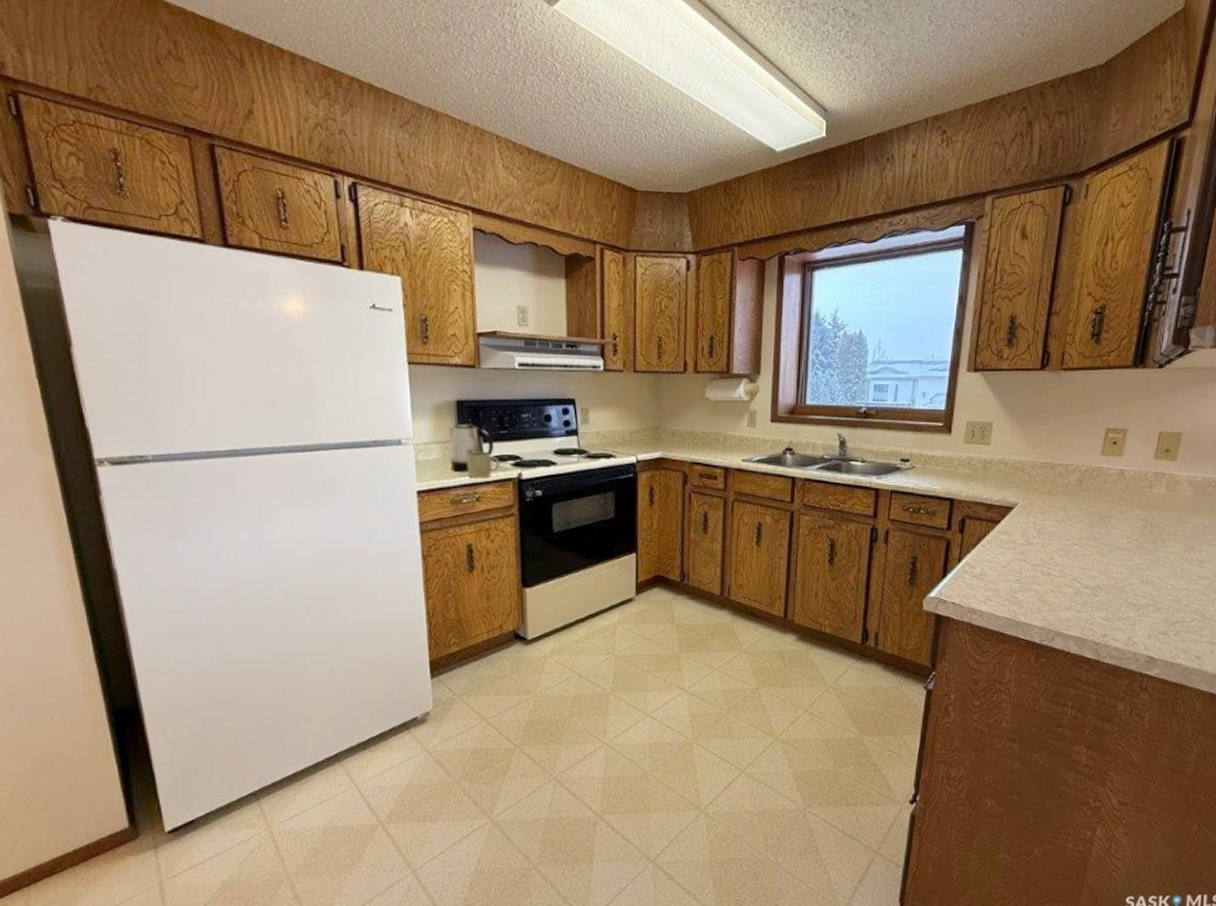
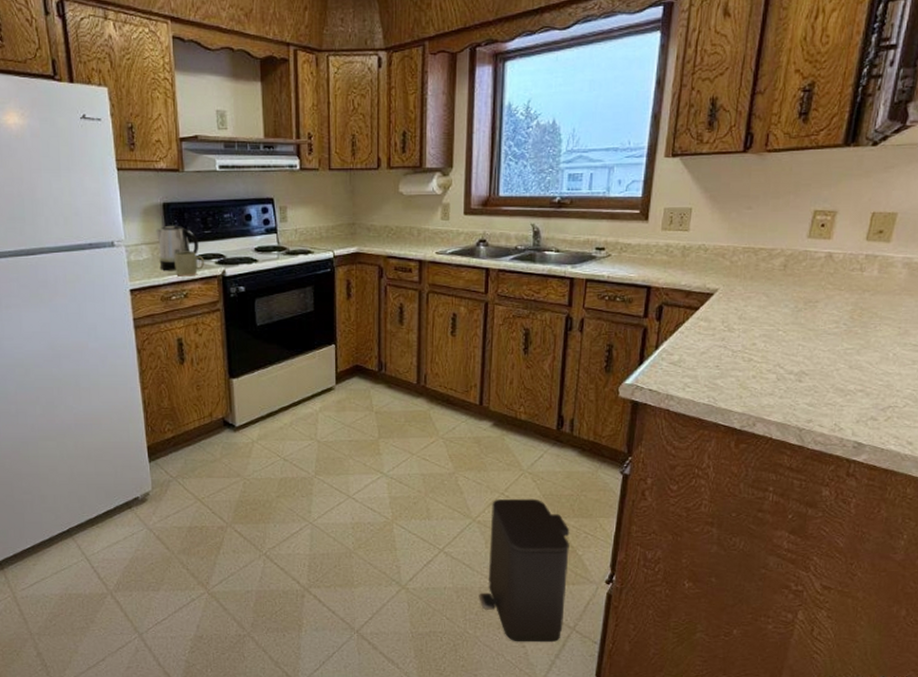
pedal bin: none [781,715,874,868] -> present [479,498,570,643]

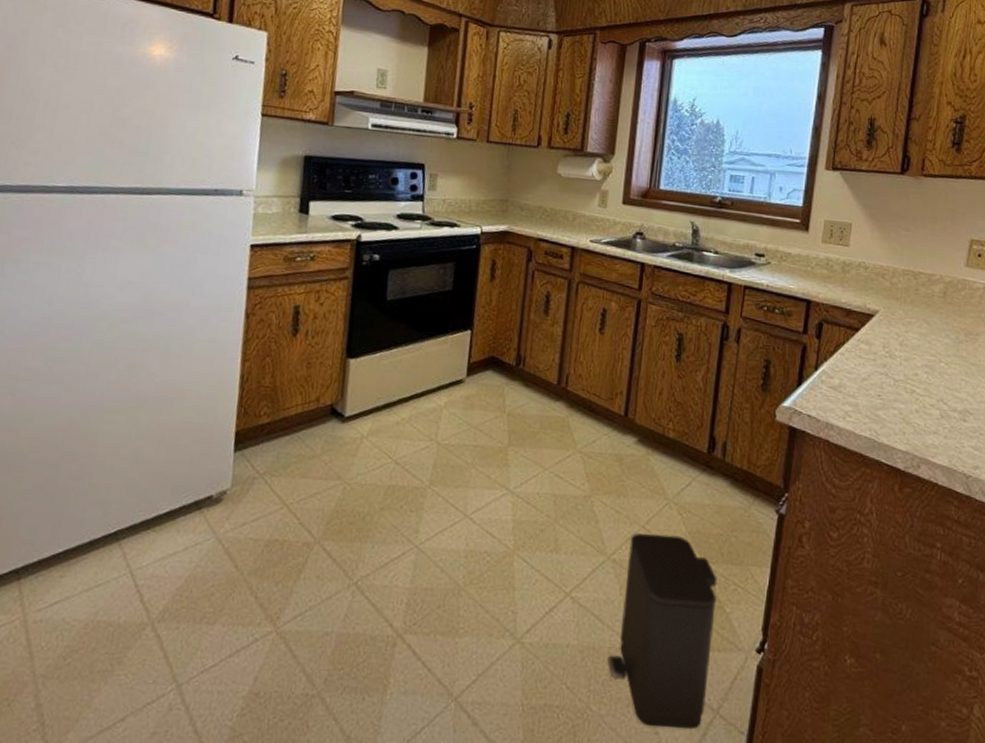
kettle: present [156,225,198,270] -> none [288,179,337,229]
mug: present [174,251,205,276] -> none [305,208,341,237]

